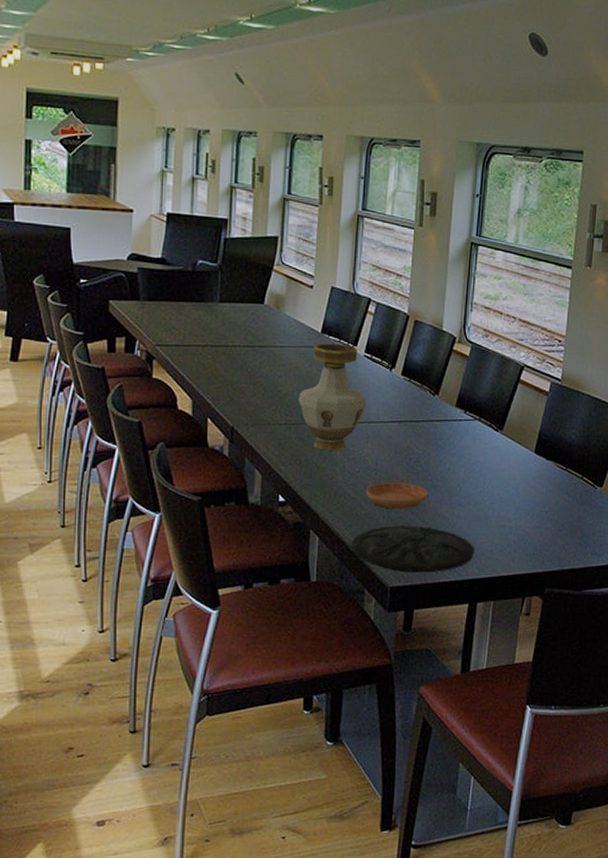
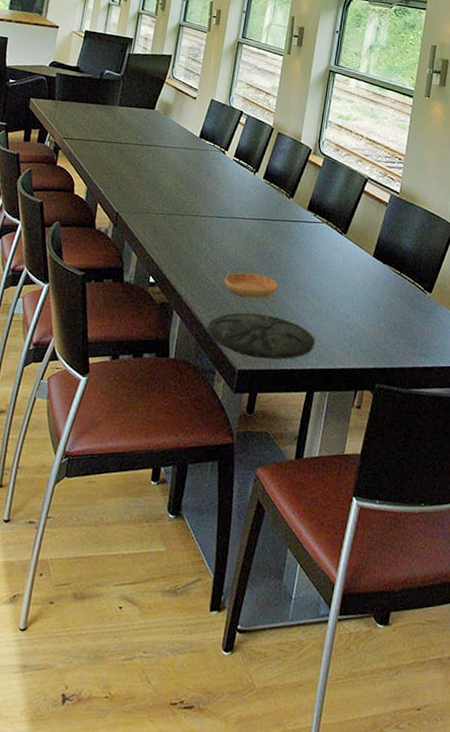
vase: present [298,343,366,451] -> none [174,146,232,241]

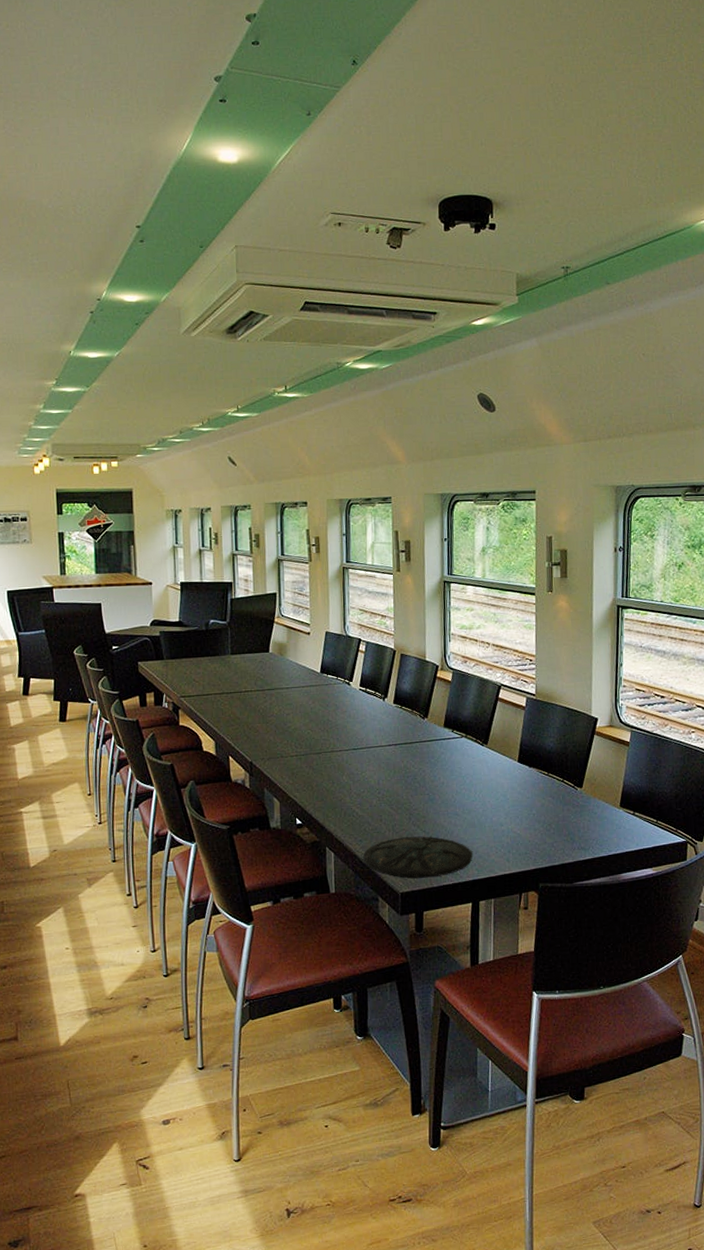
saucer: present [224,272,279,299] -> none [371,798,427,823]

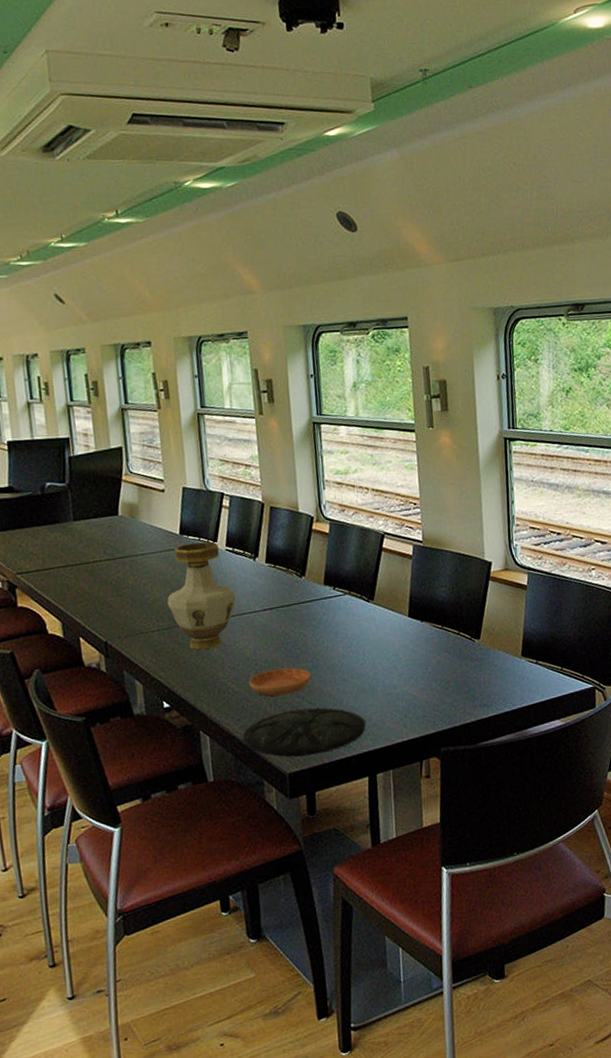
vase: none [305,681,365,776] -> present [167,542,236,650]
saucer: none [371,798,427,823] -> present [248,667,312,697]

